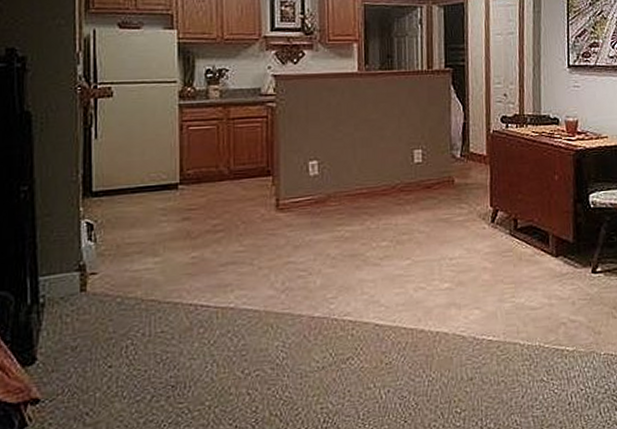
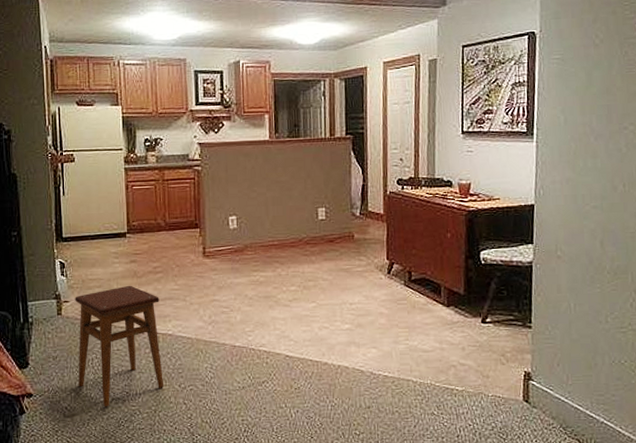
stool: none [106,248,223,408] -> present [75,285,165,407]

